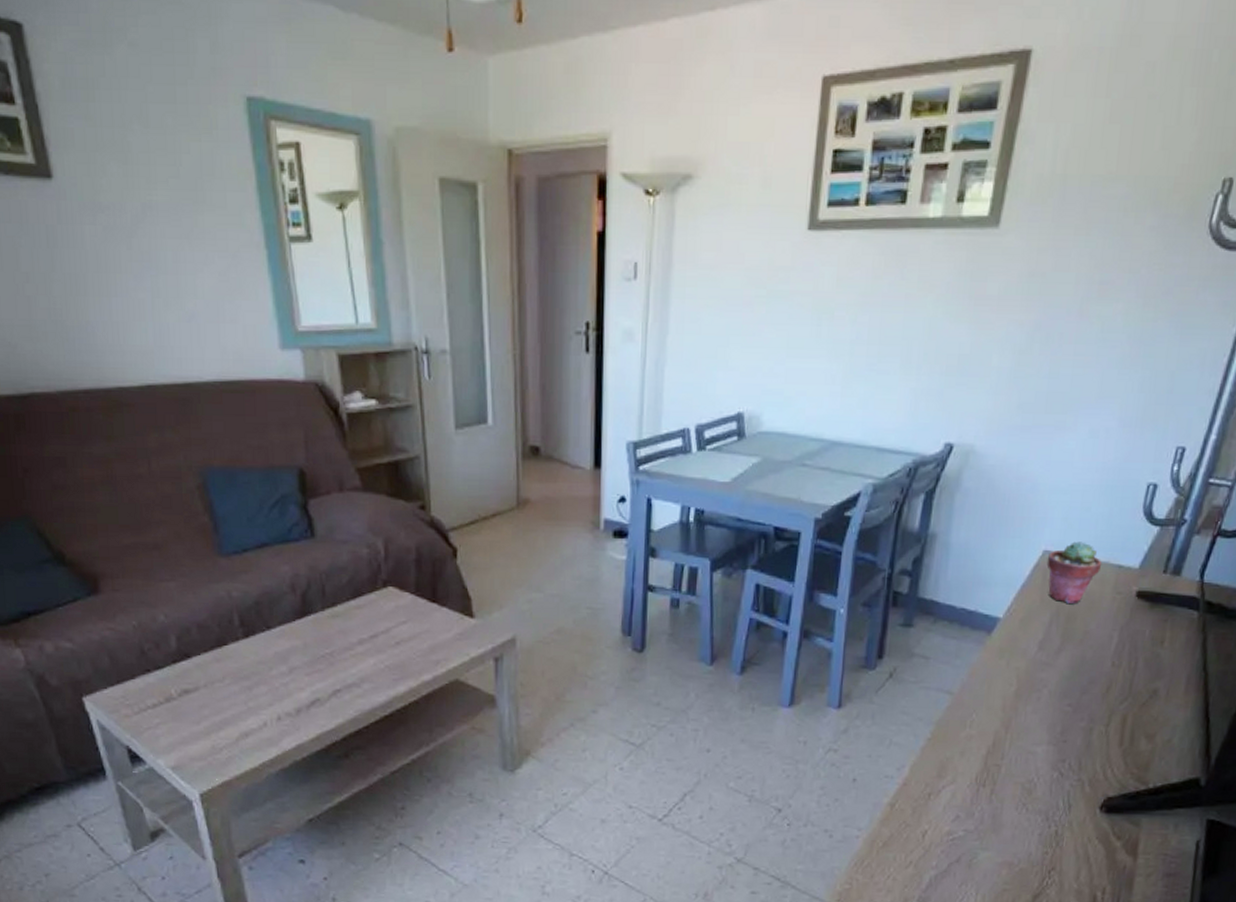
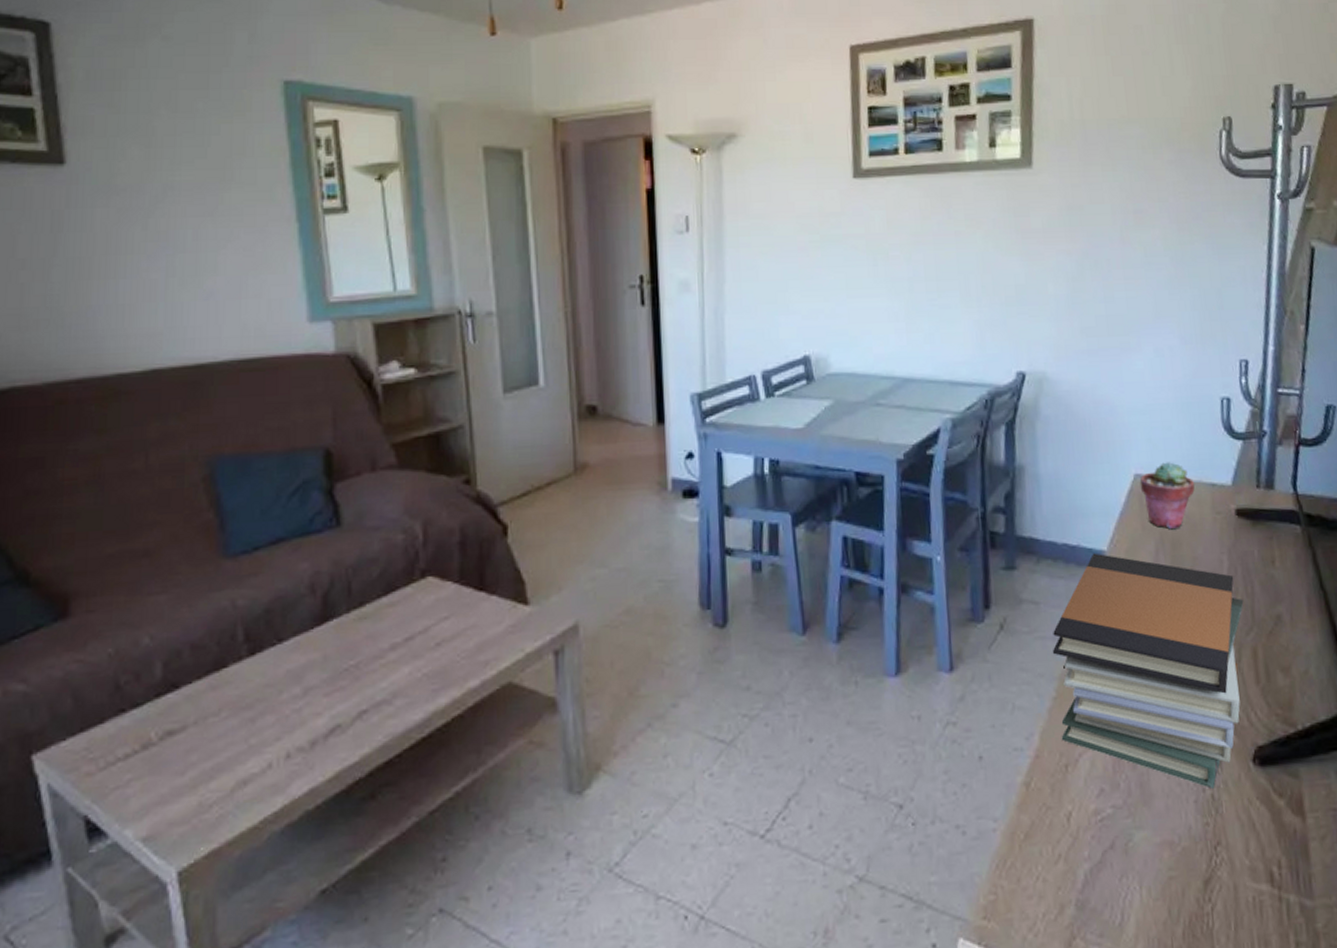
book stack: none [929,619,1125,826] -> present [1052,552,1244,789]

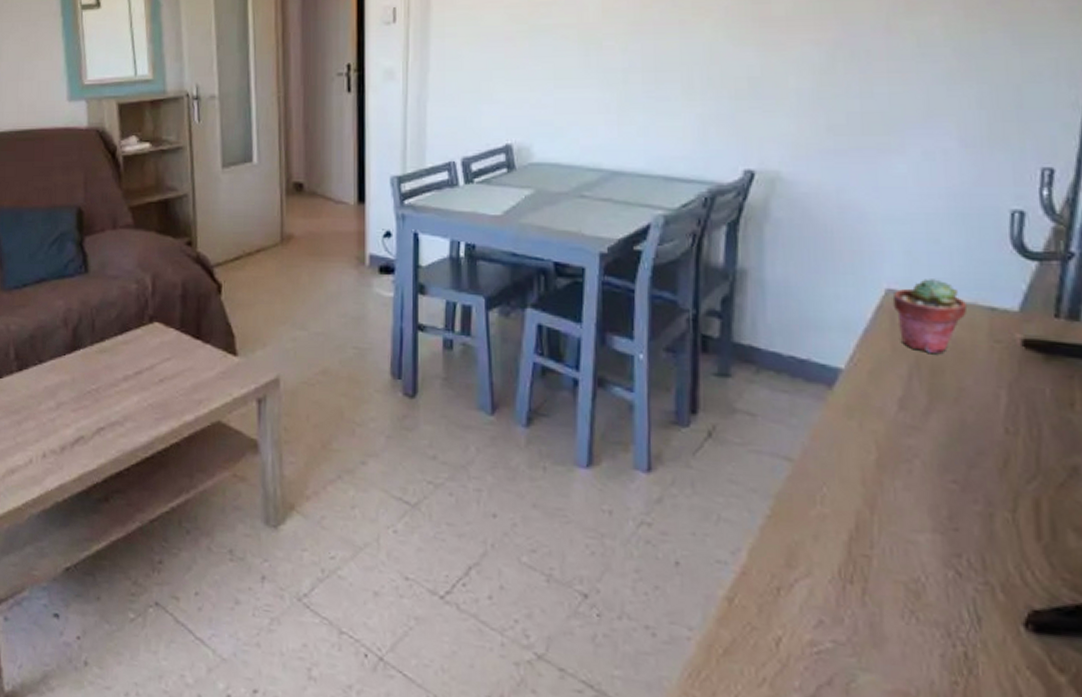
book stack: present [1052,552,1244,789] -> none [768,369,1026,646]

